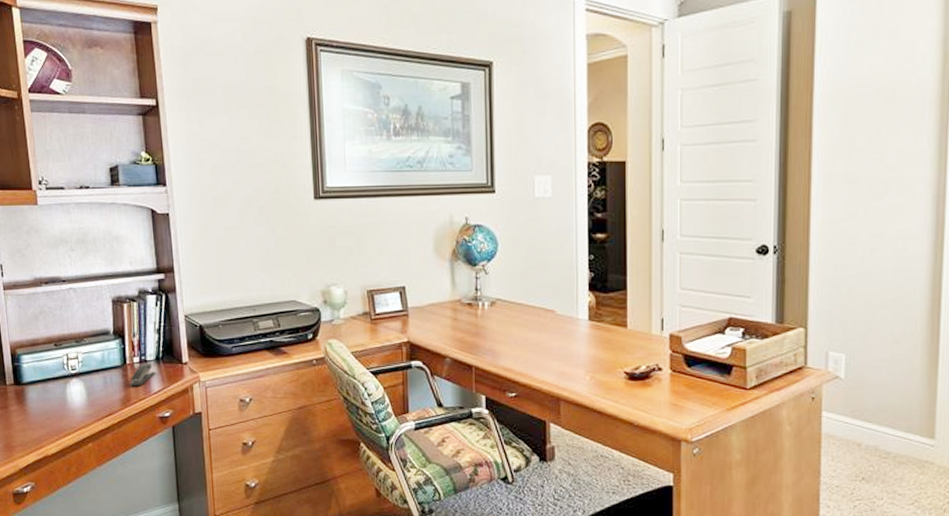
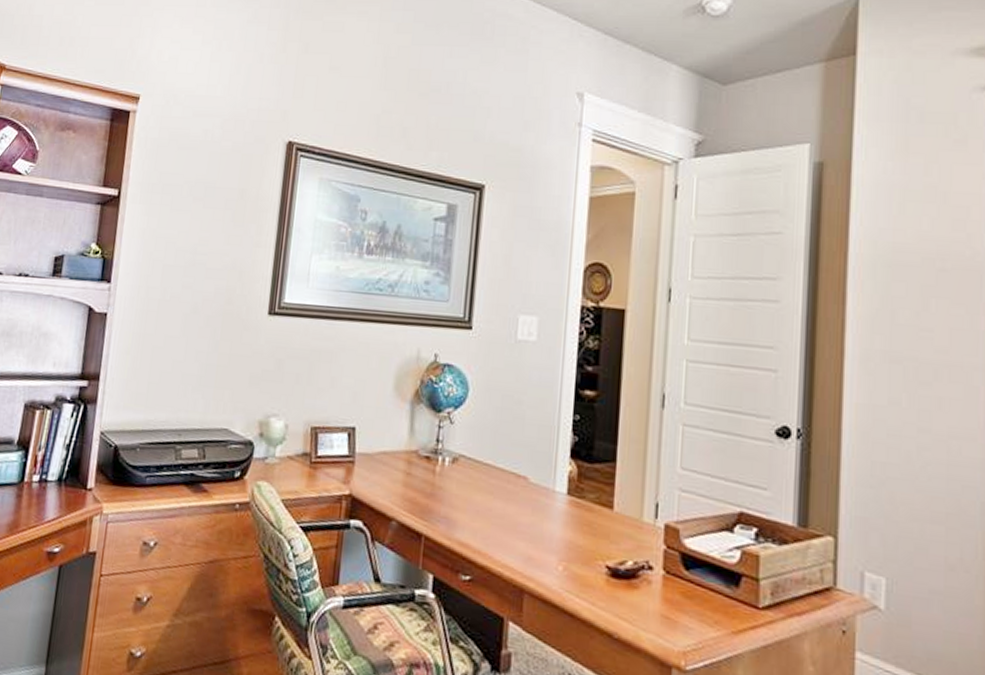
stapler: present [129,362,156,387] -> none [21,483,54,511]

